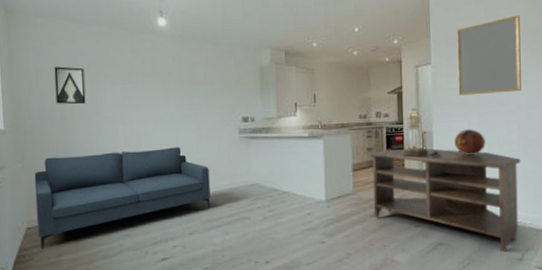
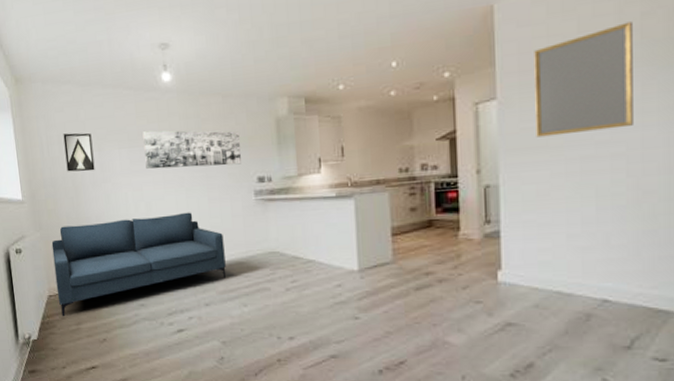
wall art: none [136,70,228,106] -> present [142,130,241,169]
tv stand: present [369,148,520,253] -> none [413,206,630,338]
table lamp: present [400,108,443,158] -> none [454,156,513,219]
decorative sphere: present [454,129,486,156] -> none [530,180,577,214]

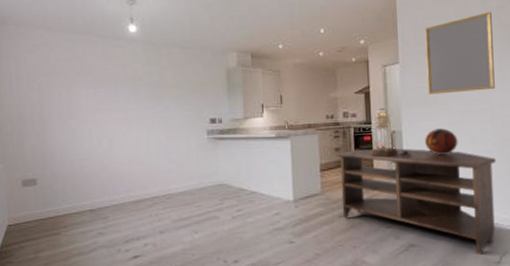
sofa: present [51,212,226,317] -> none [14,148,180,246]
wall art: present [63,133,95,172] -> none [33,72,62,108]
wall art: present [142,130,241,169] -> none [109,74,196,109]
tv stand: none [413,206,630,338] -> present [337,148,496,256]
table lamp: none [454,156,513,219] -> present [369,107,413,158]
decorative sphere: none [530,180,577,214] -> present [425,128,458,155]

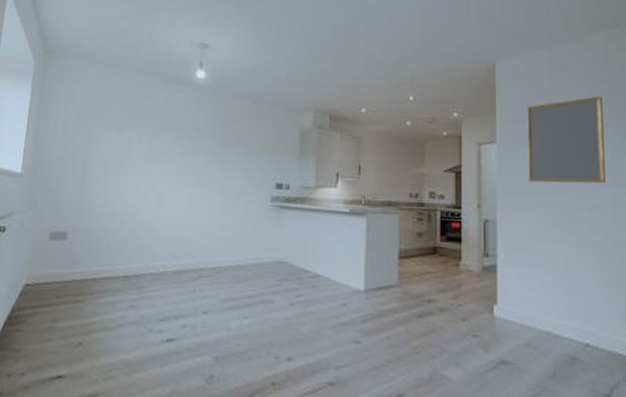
tv stand: present [337,148,496,256] -> none [419,236,606,384]
table lamp: present [369,107,413,158] -> none [457,191,508,254]
decorative sphere: present [425,128,458,155] -> none [523,222,562,255]

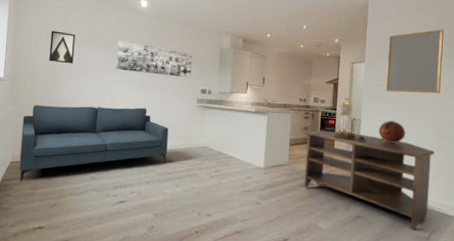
sofa: none [35,207,233,312] -> present [19,105,169,182]
wall art: none [79,111,114,154] -> present [49,31,76,64]
wall art: none [164,122,263,168] -> present [116,41,192,78]
tv stand: none [419,236,606,384] -> present [304,130,434,231]
table lamp: none [457,191,508,254] -> present [331,97,368,143]
decorative sphere: none [523,222,562,255] -> present [379,121,406,144]

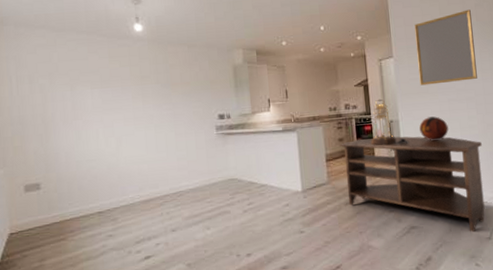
sofa: present [19,105,169,182] -> none [16,146,191,255]
wall art: present [49,31,76,64] -> none [34,73,67,110]
wall art: present [116,41,192,78] -> none [115,73,204,108]

